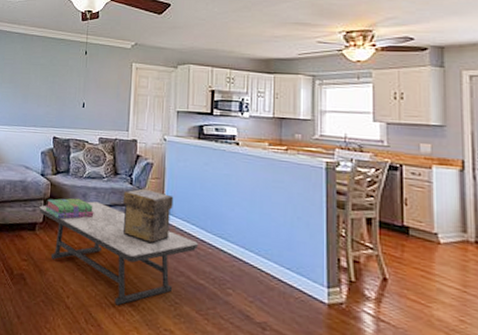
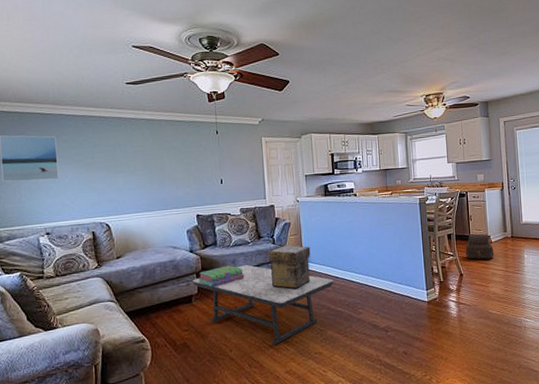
satchel: none [393,224,443,267] -> present [465,233,494,260]

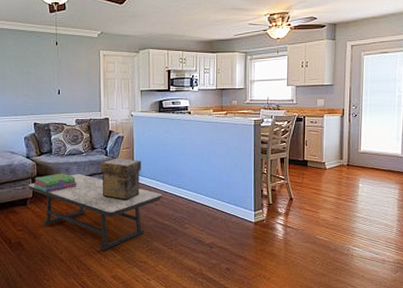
satchel: present [465,233,494,260] -> none [297,159,327,186]

